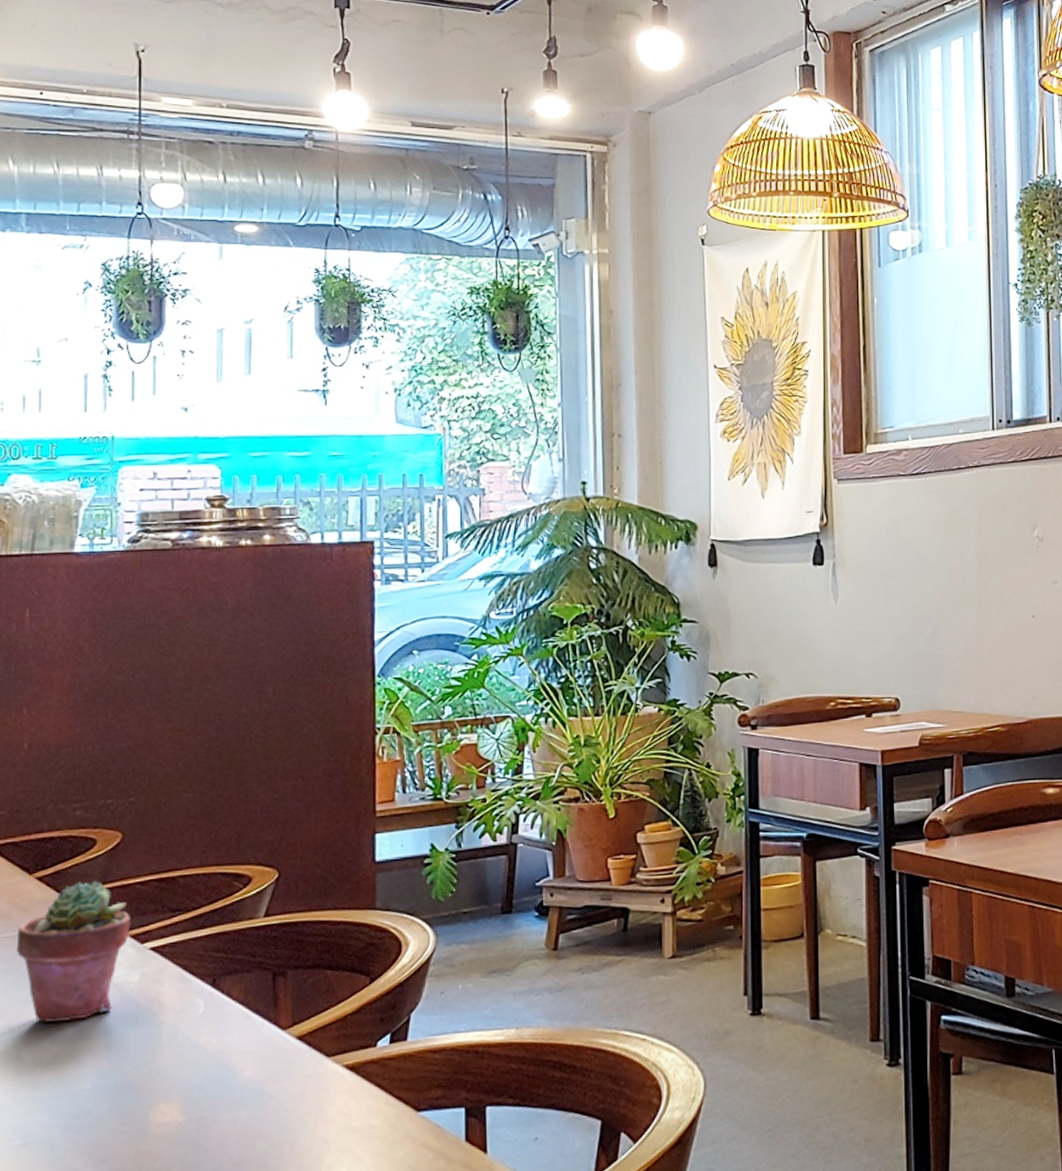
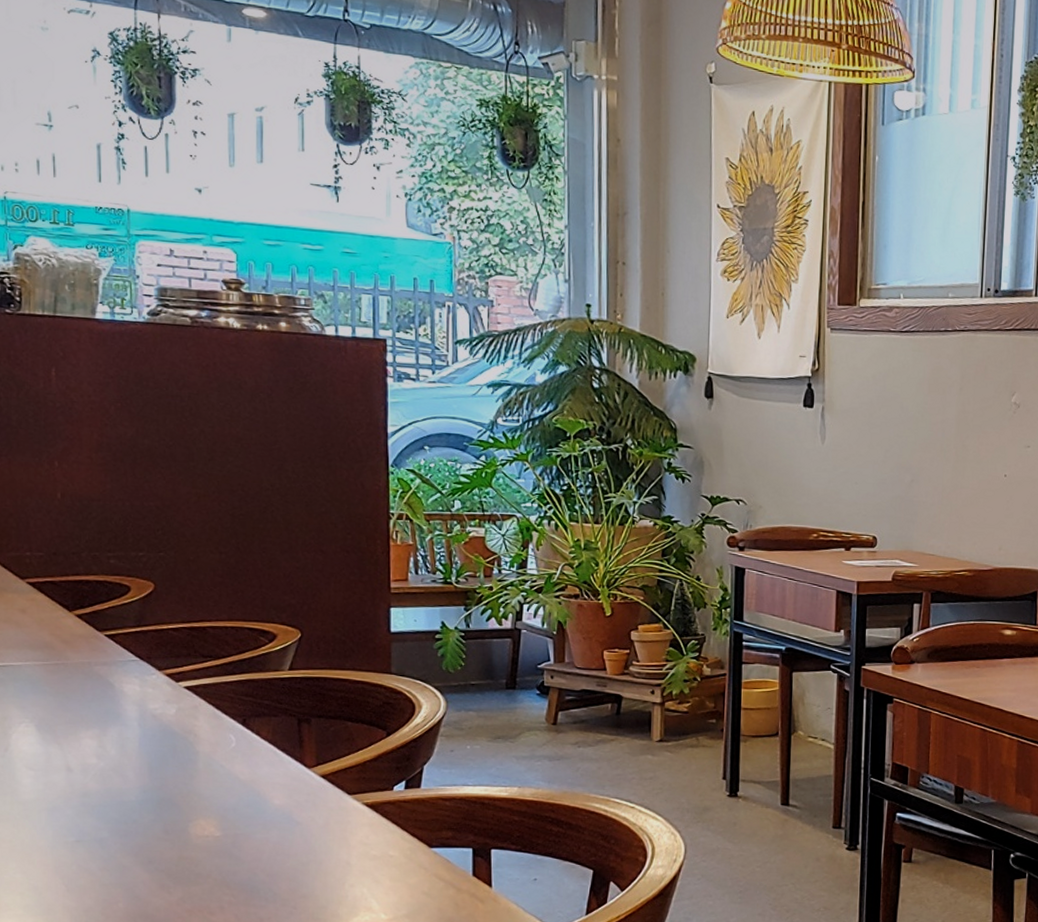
potted succulent: present [16,881,131,1023] -> none [60,623,166,742]

